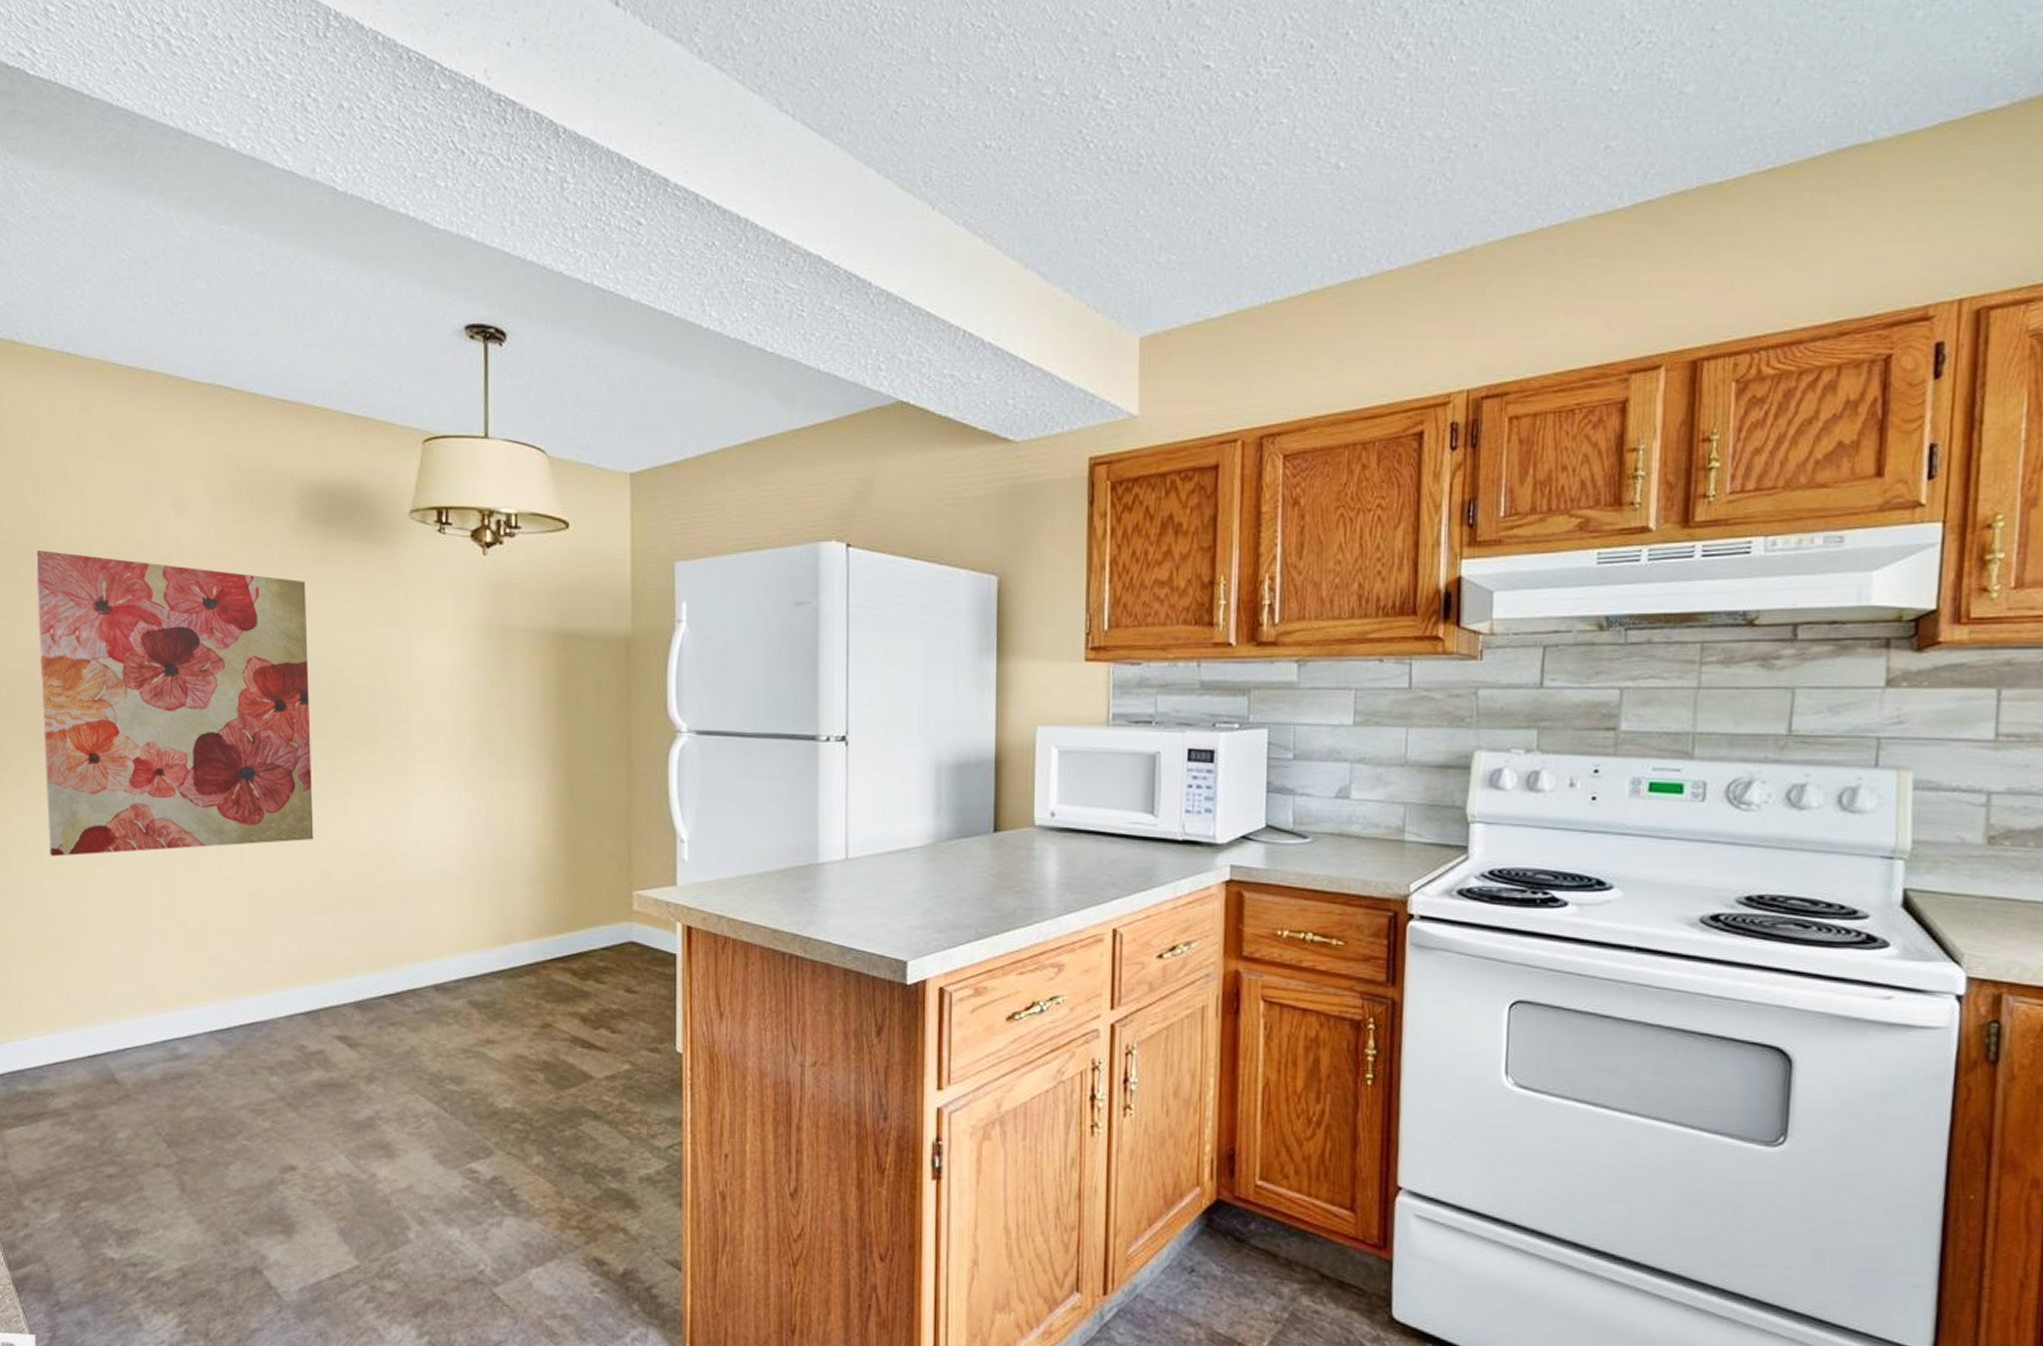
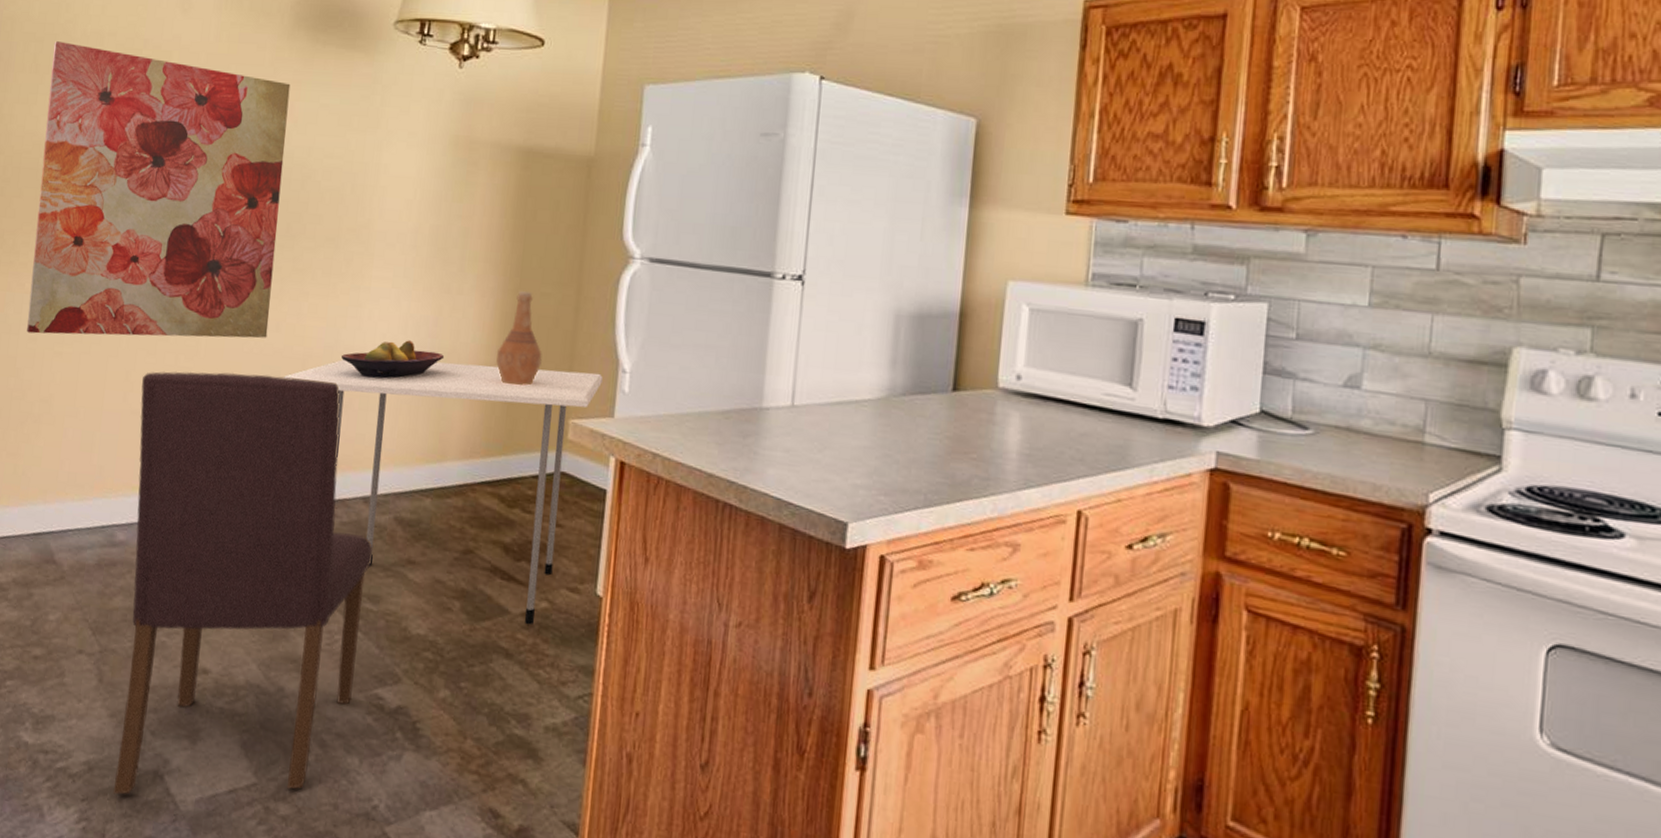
dining chair: none [185,876,449,1295] -> present [113,371,373,795]
dining table: none [337,845,662,1087] -> present [284,360,603,626]
fruit bowl: none [394,829,501,869] -> present [341,340,445,379]
vase: none [554,773,600,864] -> present [496,291,542,386]

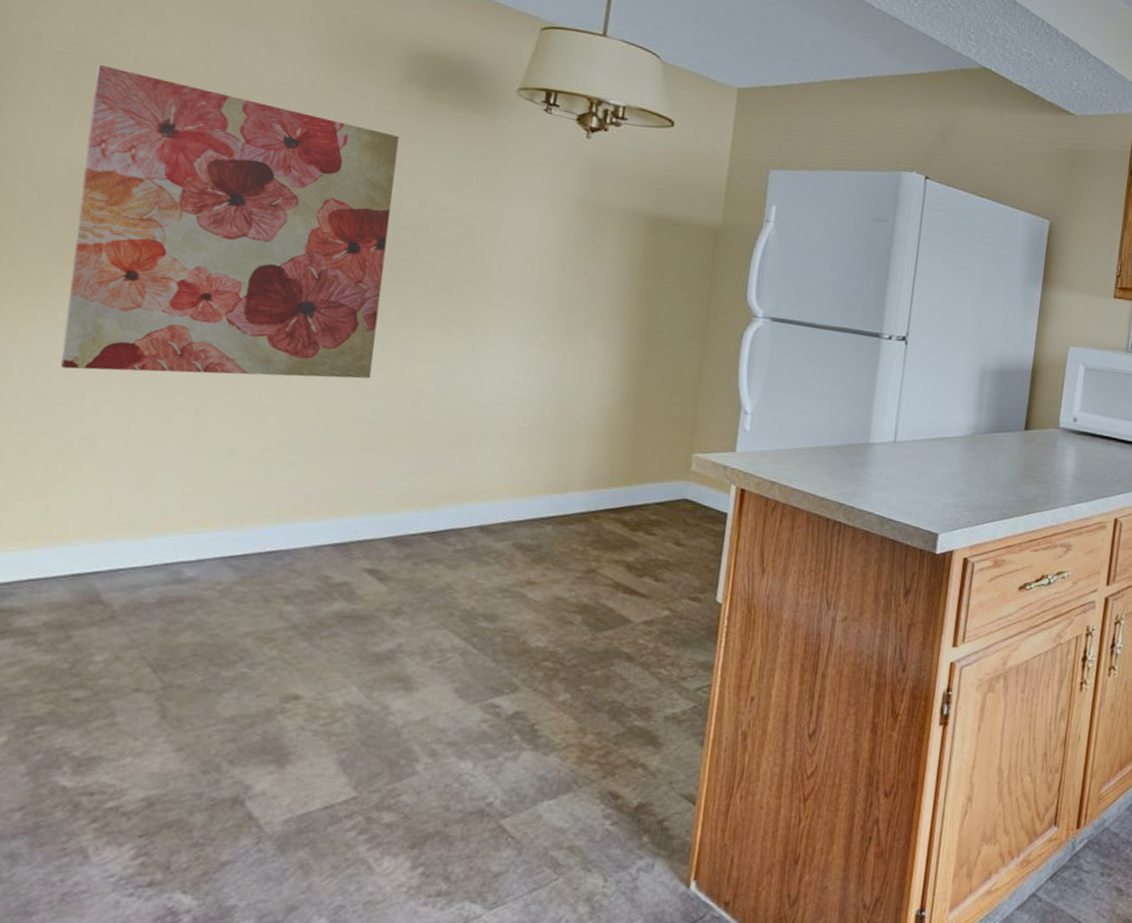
dining chair: present [113,371,373,795] -> none [180,409,489,826]
dining table: present [284,360,603,626] -> none [390,400,726,632]
fruit bowl: present [341,340,445,379] -> none [455,383,568,418]
vase: present [496,291,542,386] -> none [621,342,668,425]

